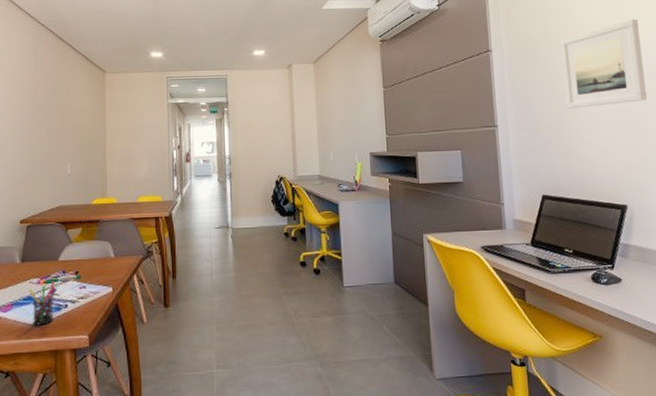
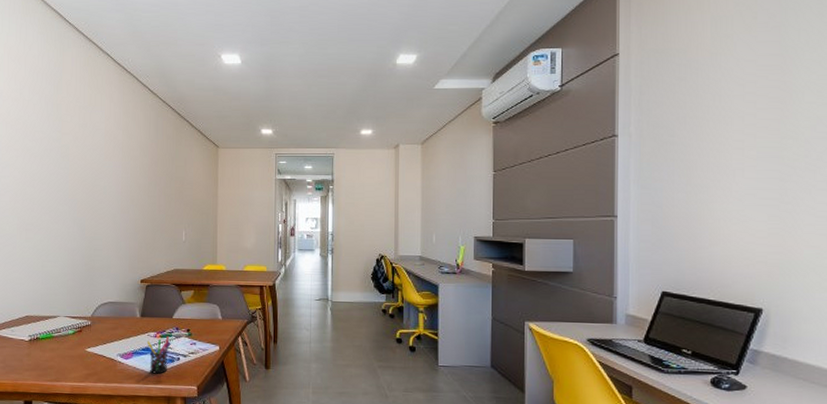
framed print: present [560,19,647,108] -> none [700,103,801,201]

